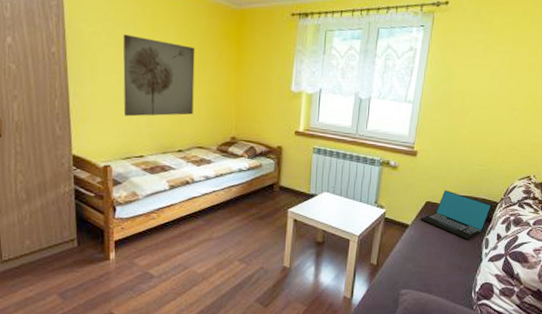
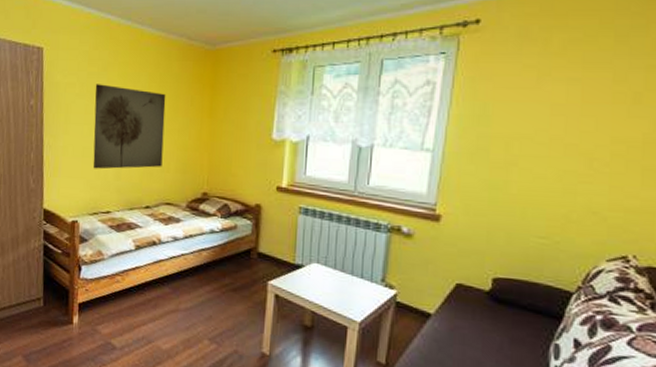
laptop: present [420,190,493,240] -> none [448,269,564,343]

